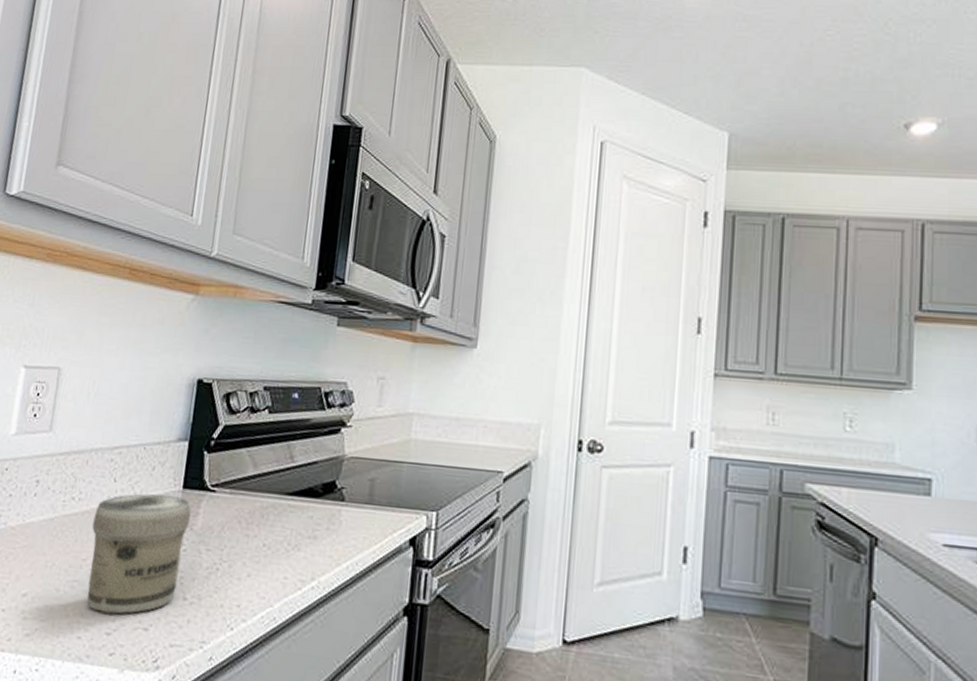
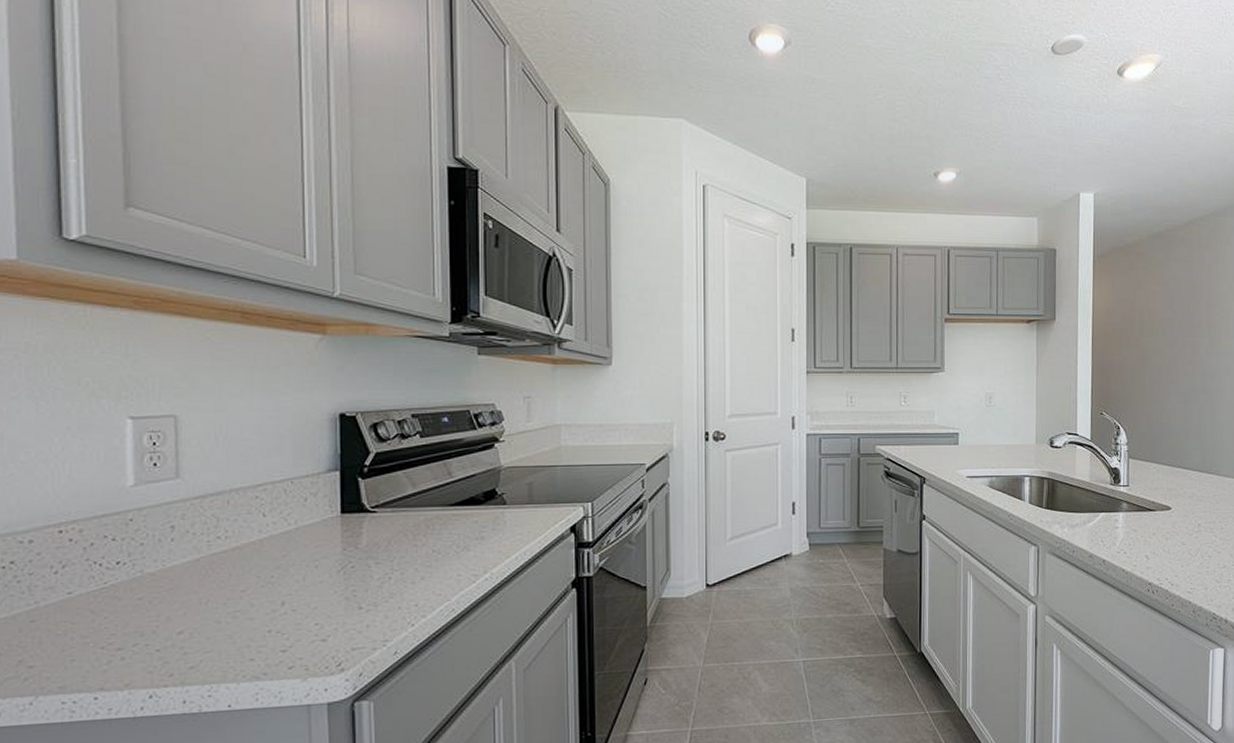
jar: present [87,493,191,615] -> none [247,521,354,634]

